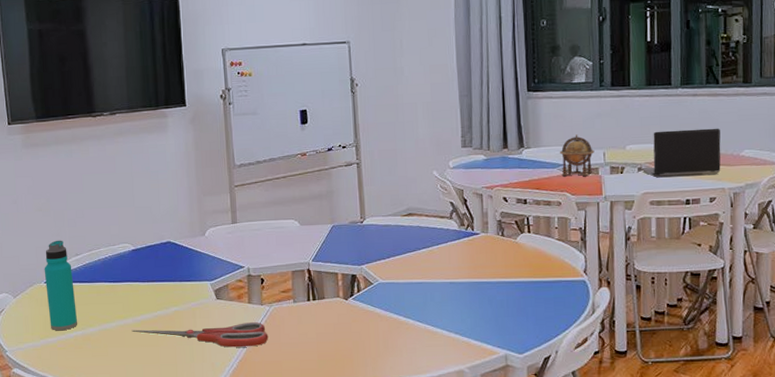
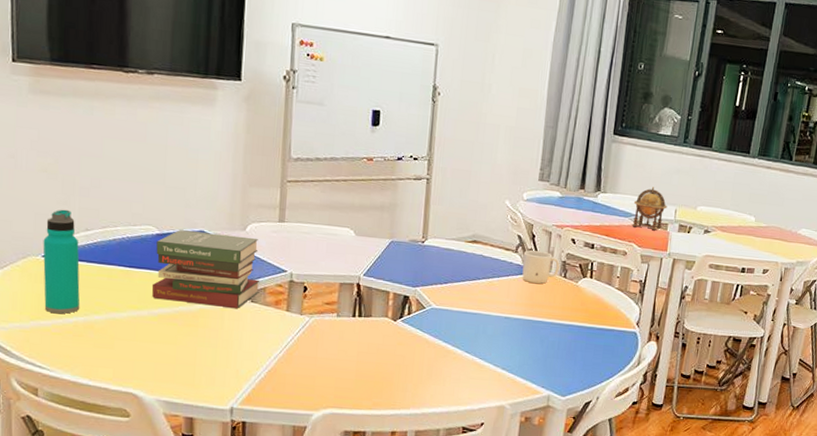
scissors: present [131,322,269,348] -> none [145,323,304,358]
books: none [133,241,223,307] -> present [151,230,260,308]
mug: none [459,213,496,246] -> present [522,250,560,284]
laptop computer: present [640,128,721,178] -> none [706,197,785,248]

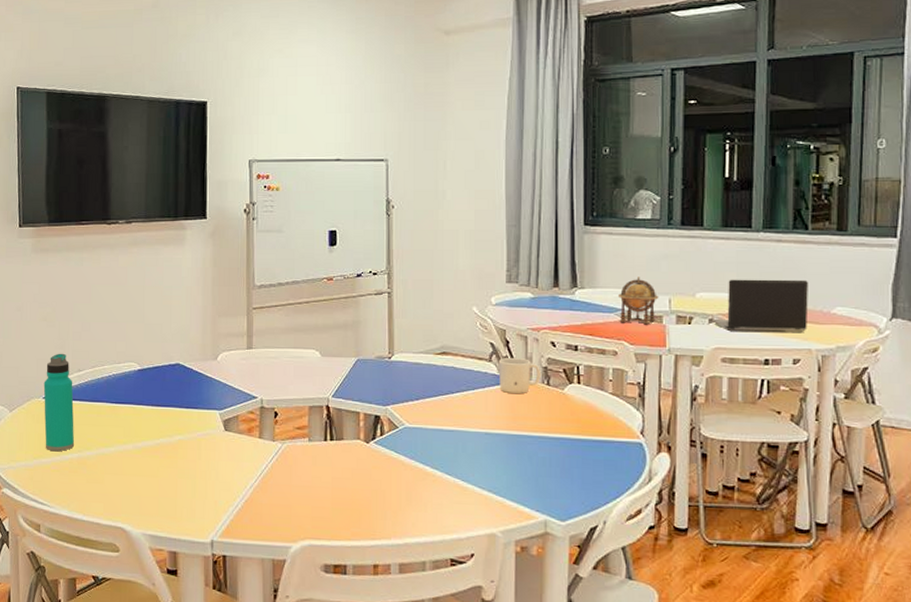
books: present [151,230,260,308] -> none [135,364,233,438]
laptop computer: none [706,197,785,248] -> present [711,279,808,333]

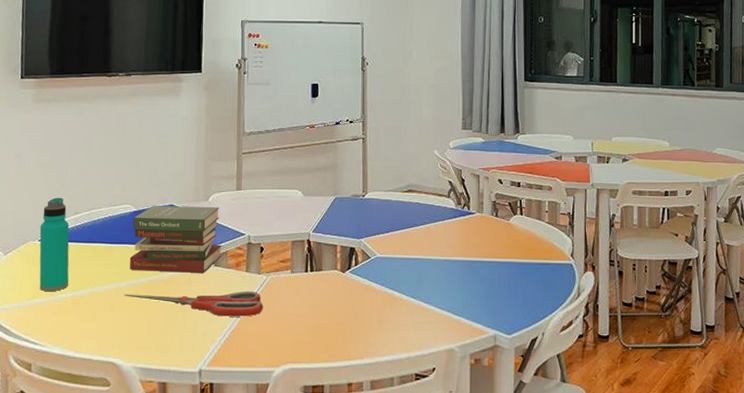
scissors: none [131,457,279,487] -> present [124,291,263,317]
books: none [135,364,233,438] -> present [129,206,222,273]
mug: present [499,357,541,394] -> none [456,193,490,225]
globe: present [617,277,659,326] -> none [551,124,584,165]
laptop computer: present [711,279,808,333] -> none [624,126,696,170]

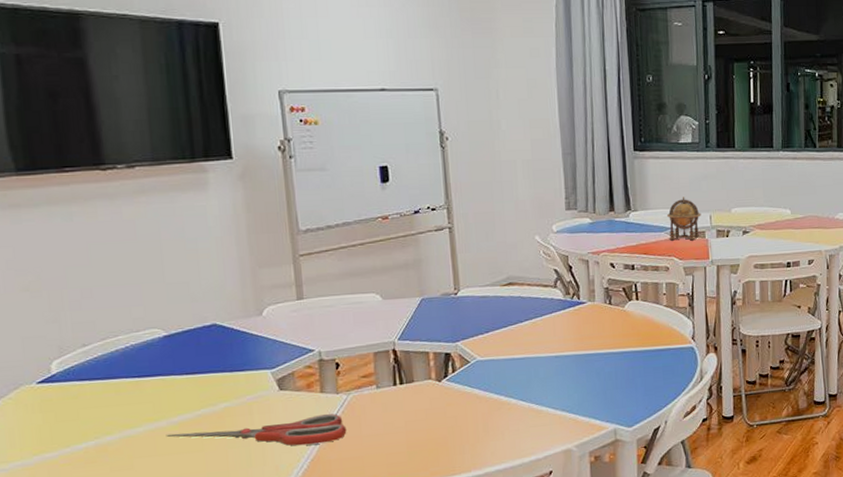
water bottle: present [39,197,70,292] -> none [35,327,89,443]
books: present [129,206,222,273] -> none [165,321,288,406]
globe: none [551,124,584,165] -> present [666,197,701,242]

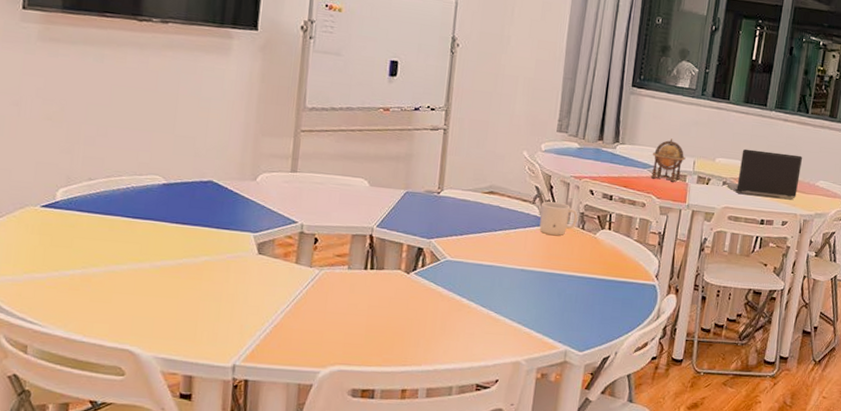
scissors: present [166,413,347,446] -> none [146,276,313,312]
mug: none [564,281,603,316] -> present [539,201,578,236]
laptop computer: none [745,191,818,241] -> present [725,149,802,200]

